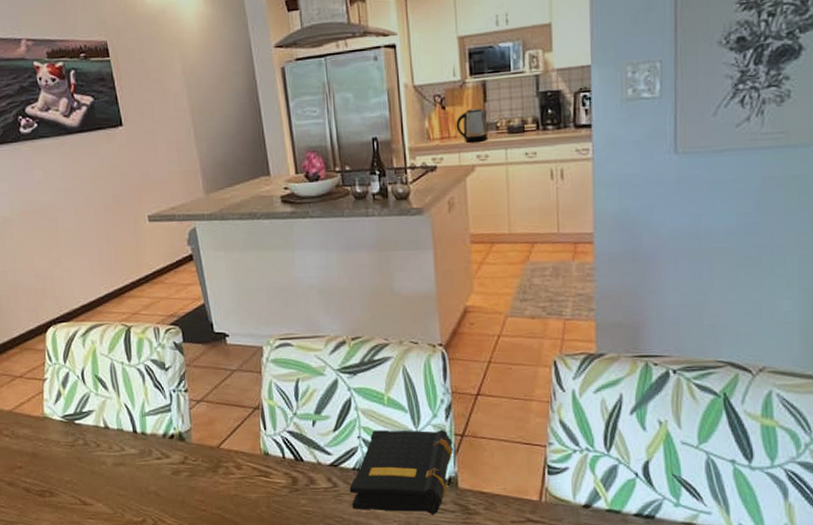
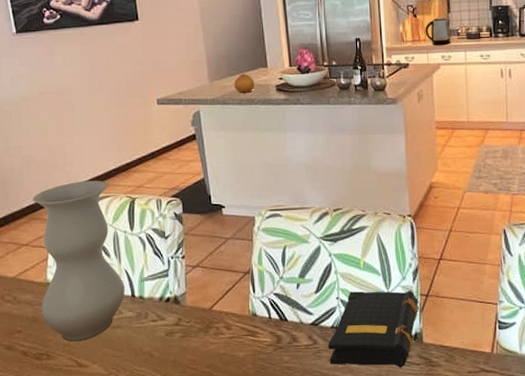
vase: none [23,307,127,479] -> present [33,180,126,342]
fruit: none [232,184,257,206] -> present [234,74,255,93]

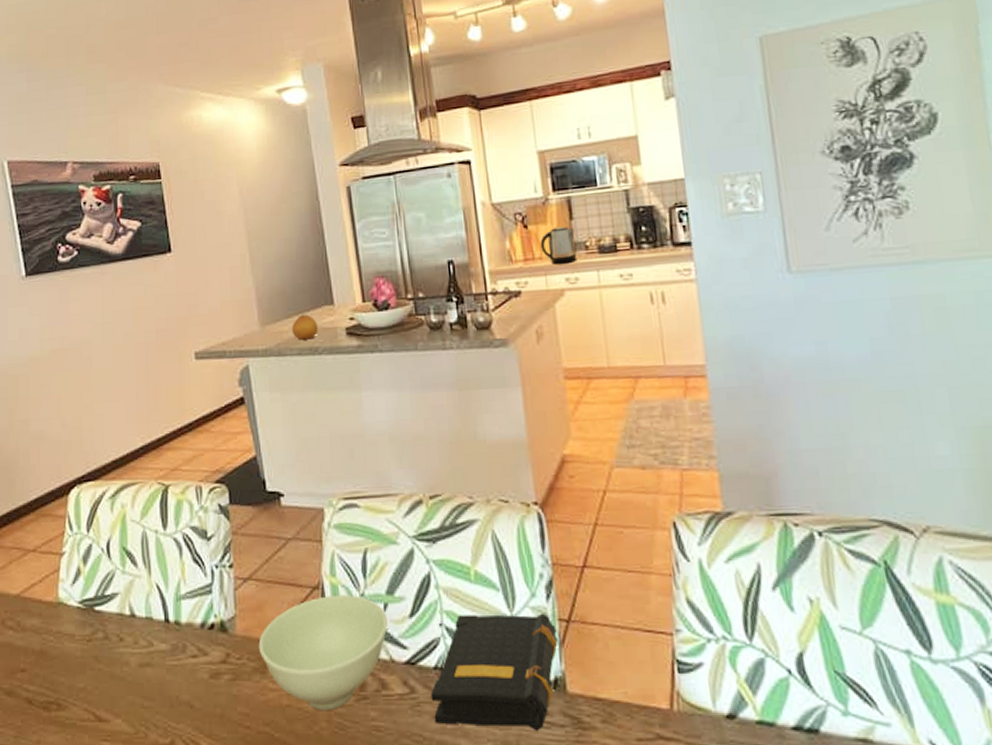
vase: present [33,180,126,342] -> none [42,462,157,685]
bowl: none [203,278,299,357] -> present [258,595,388,711]

